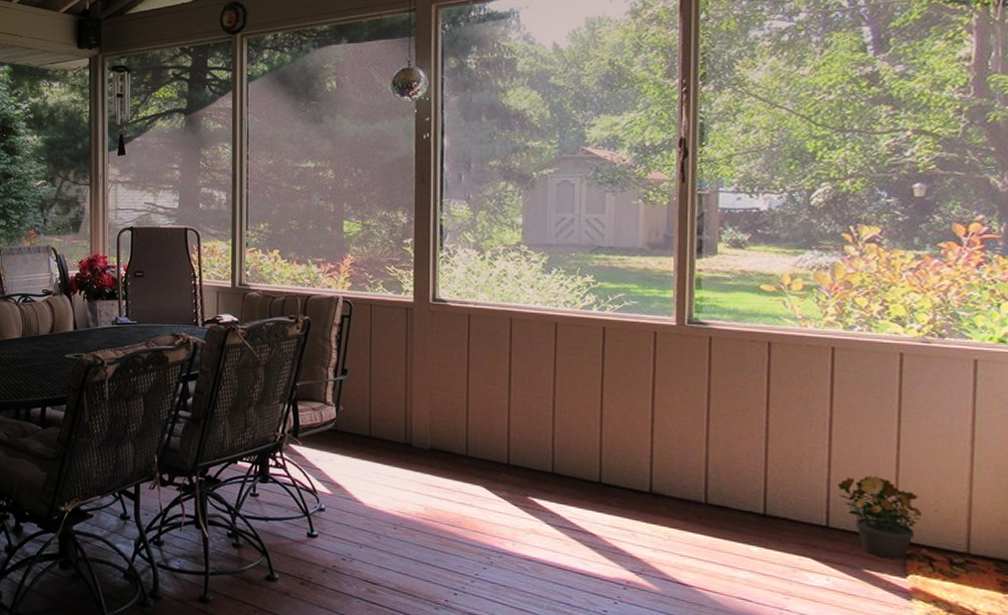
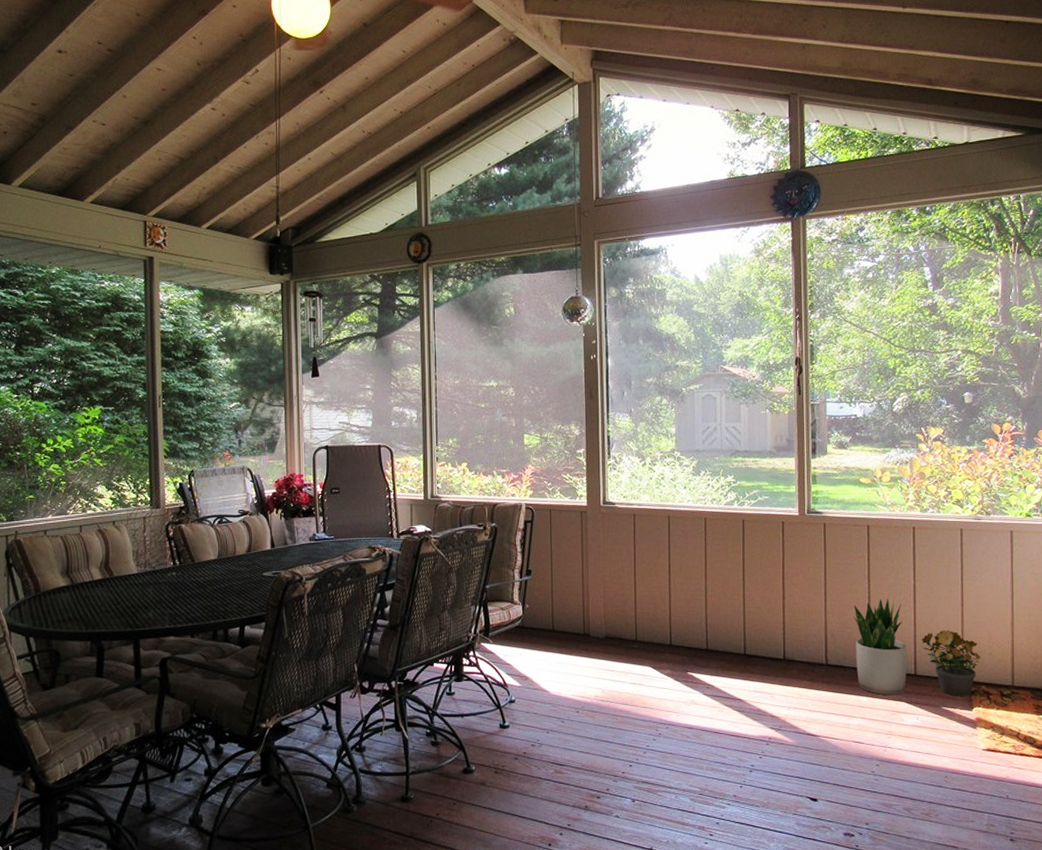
planter: none [745,431,817,549] -> present [853,598,908,696]

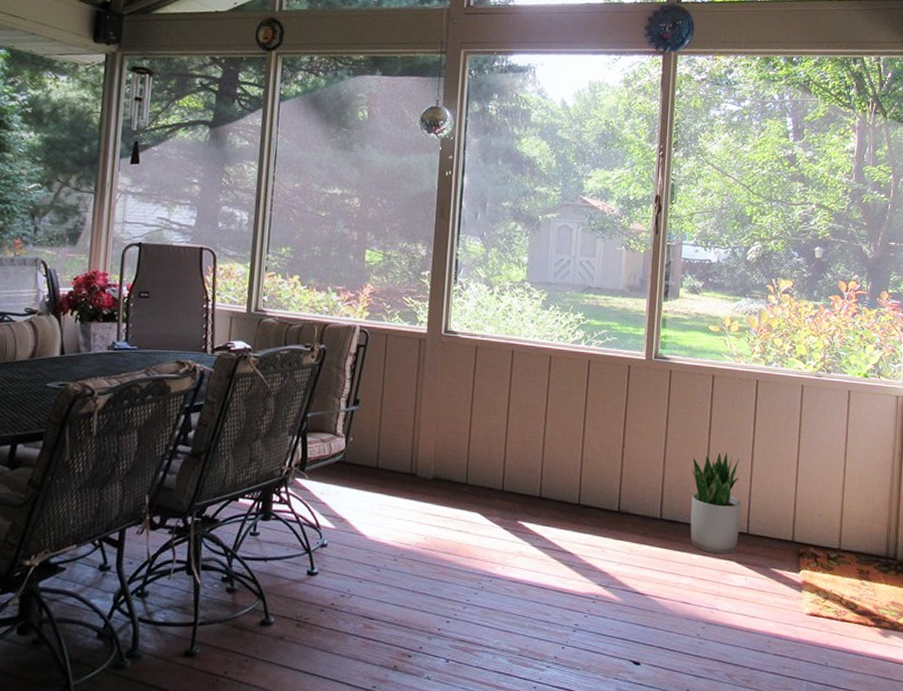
flowerpot: present [921,630,980,697] -> none [756,489,811,558]

